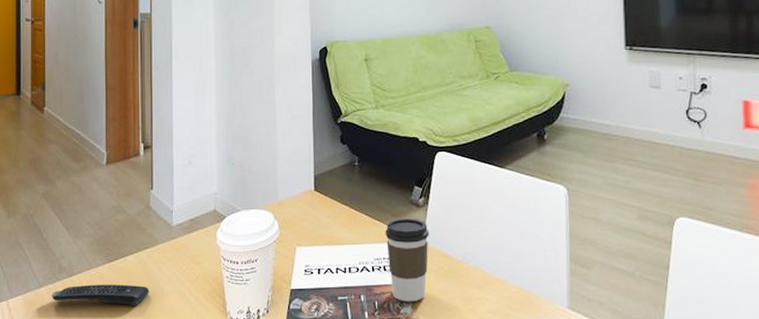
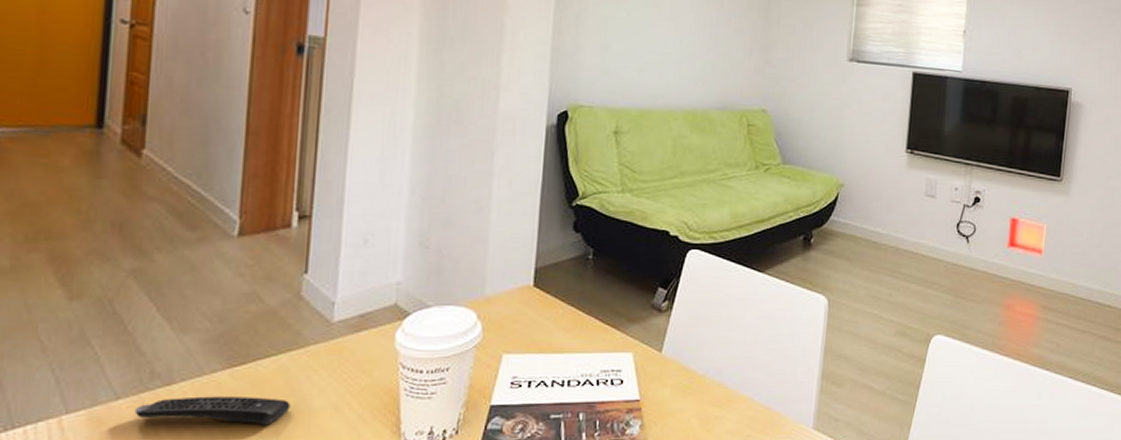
coffee cup: present [385,219,429,302] -> none [617,325,670,422]

